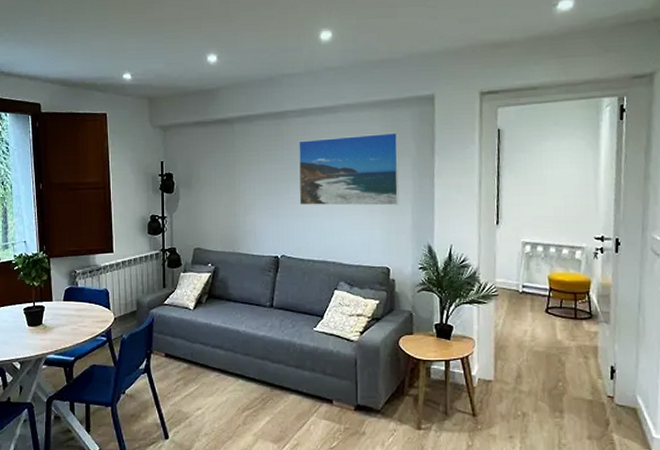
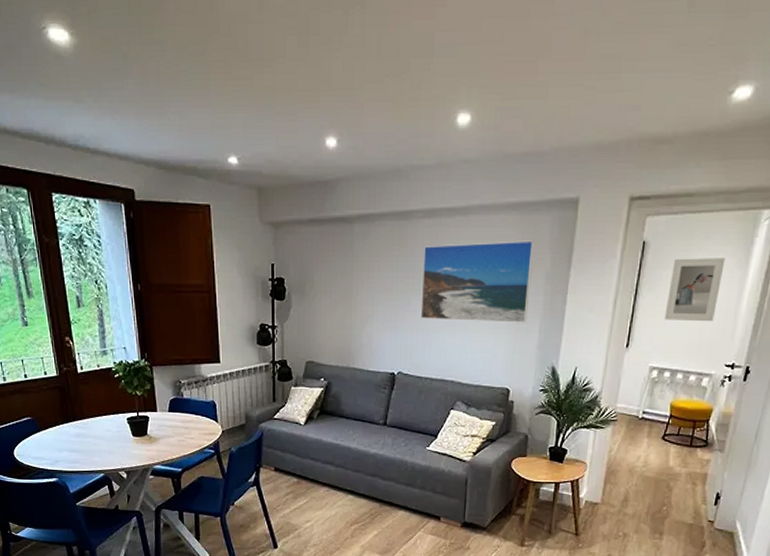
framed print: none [528,141,577,199] -> present [664,258,726,322]

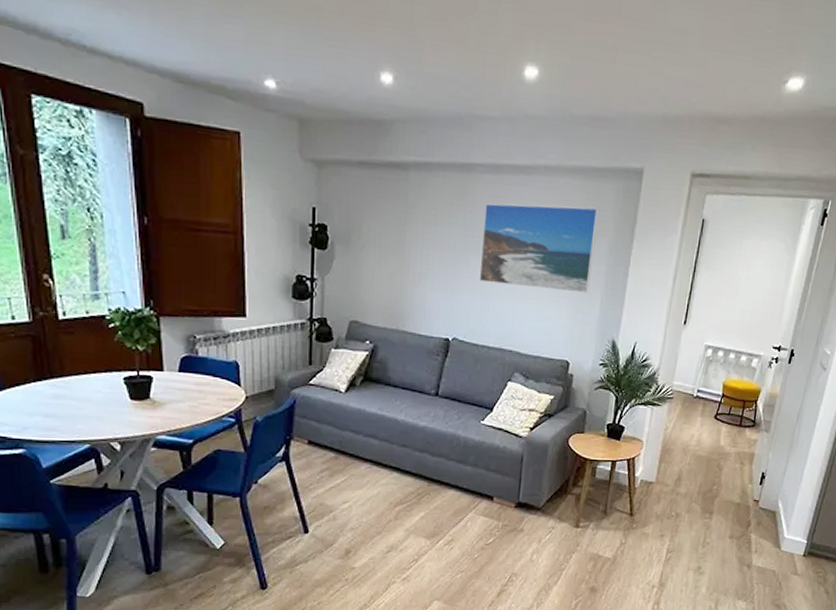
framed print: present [664,258,726,322] -> none [719,239,776,304]

